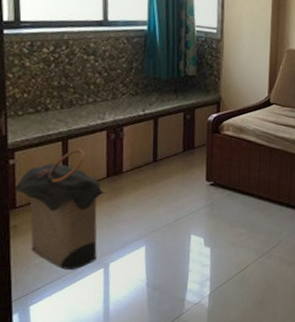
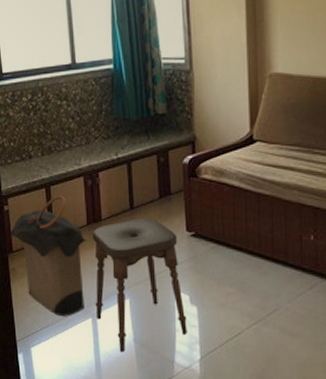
stool: none [108,170,200,299] -> present [92,218,187,353]

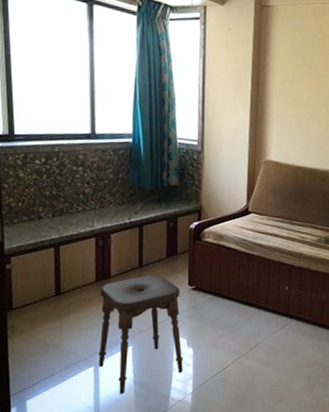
laundry hamper: present [10,195,87,316] -> none [10,254,95,367]

